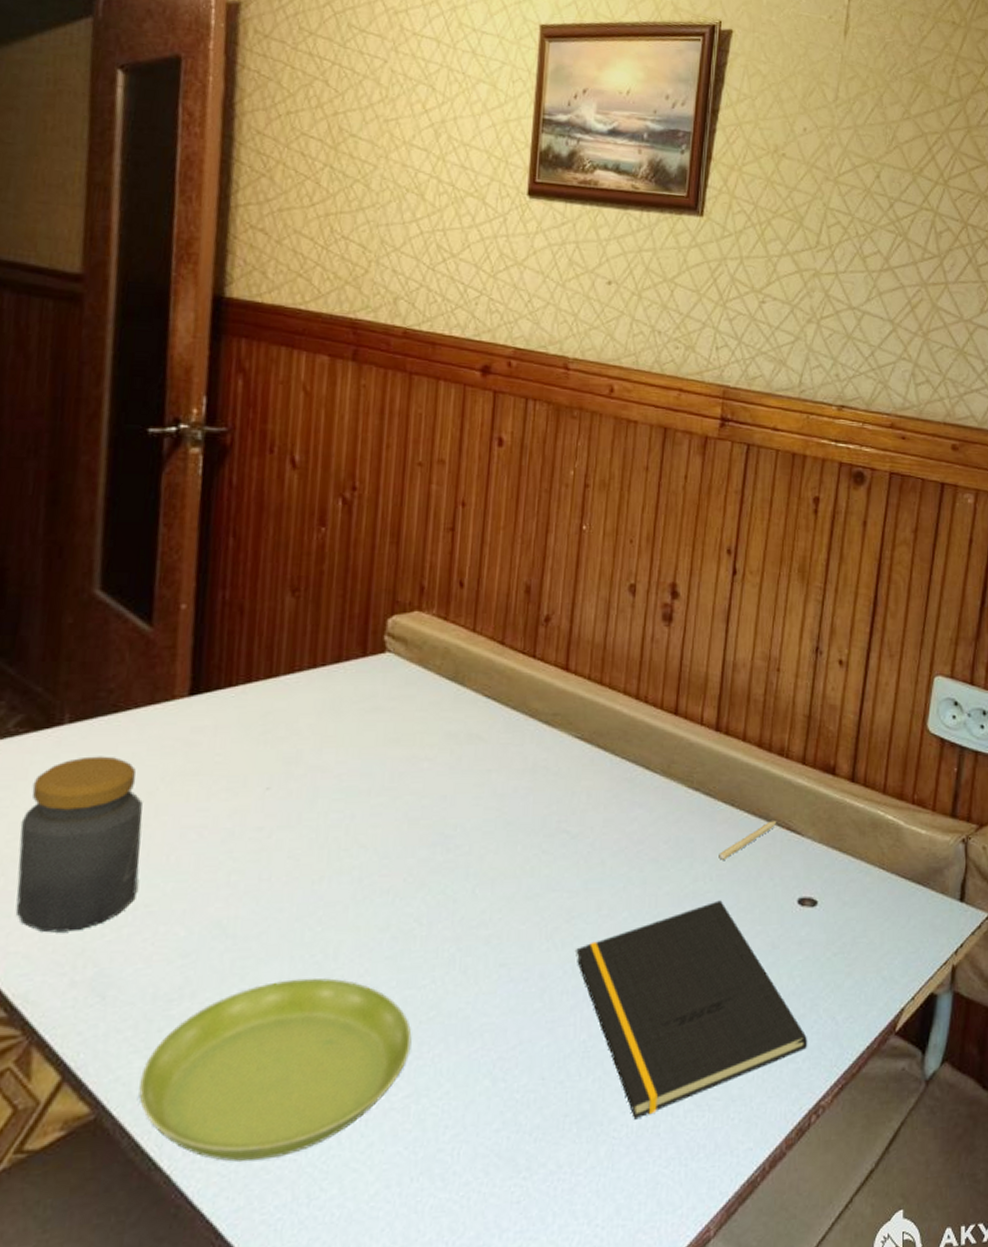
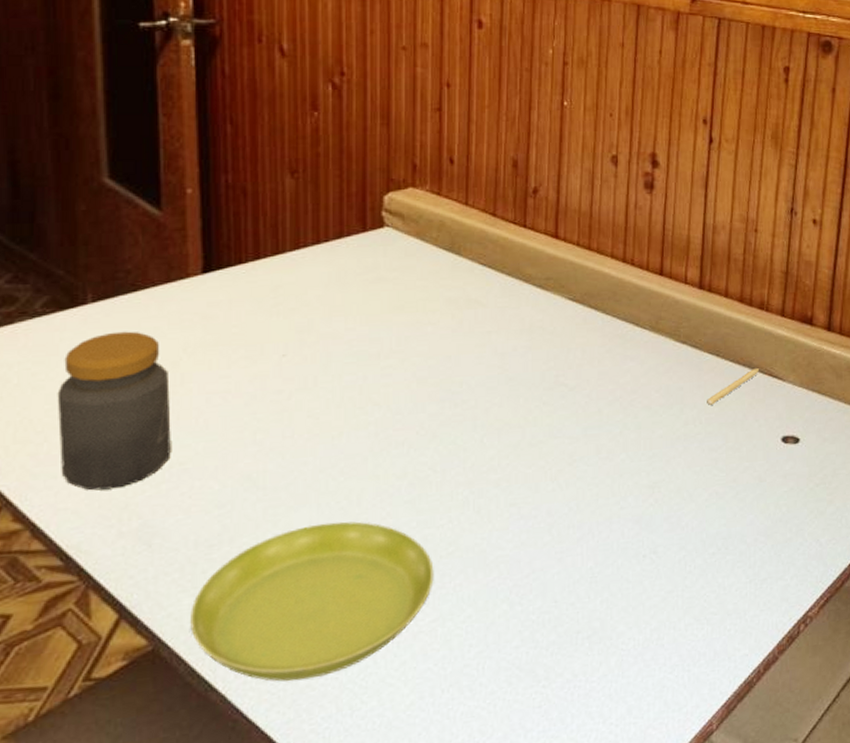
notepad: present [576,900,808,1120] -> none [579,441,795,634]

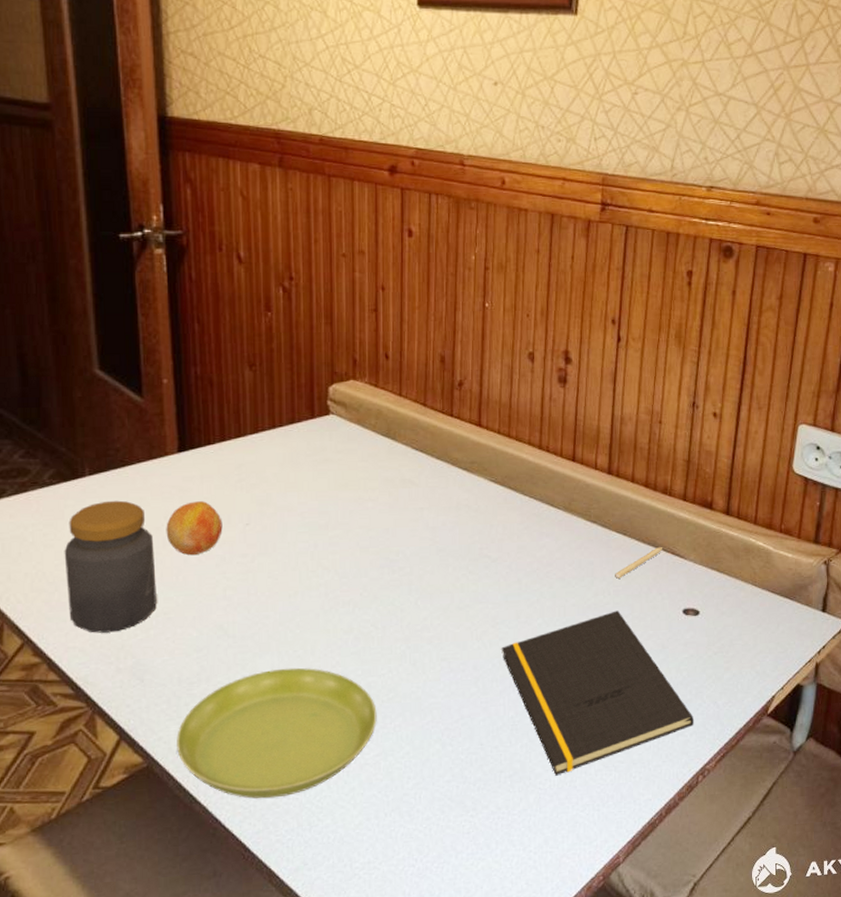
fruit: none [185,330,254,394] -> present [166,501,223,556]
notepad: none [579,441,795,634] -> present [501,610,695,776]

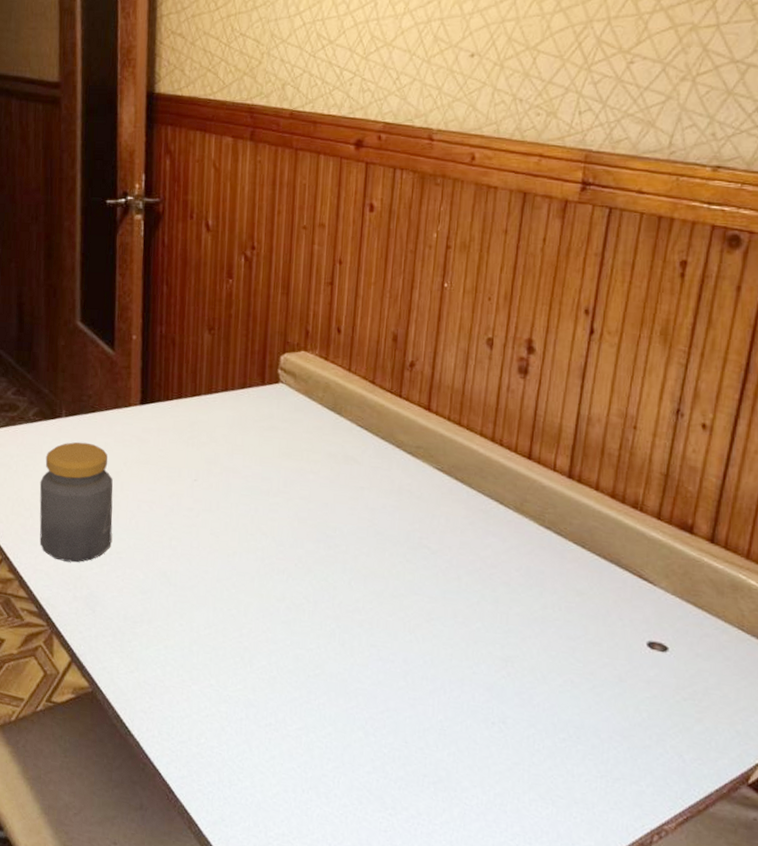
fruit: present [166,501,223,556] -> none [124,452,174,503]
saucer: present [177,667,377,799] -> none [118,623,302,750]
notepad: present [501,610,695,776] -> none [434,628,653,795]
pencil: present [615,547,663,579] -> none [568,567,629,594]

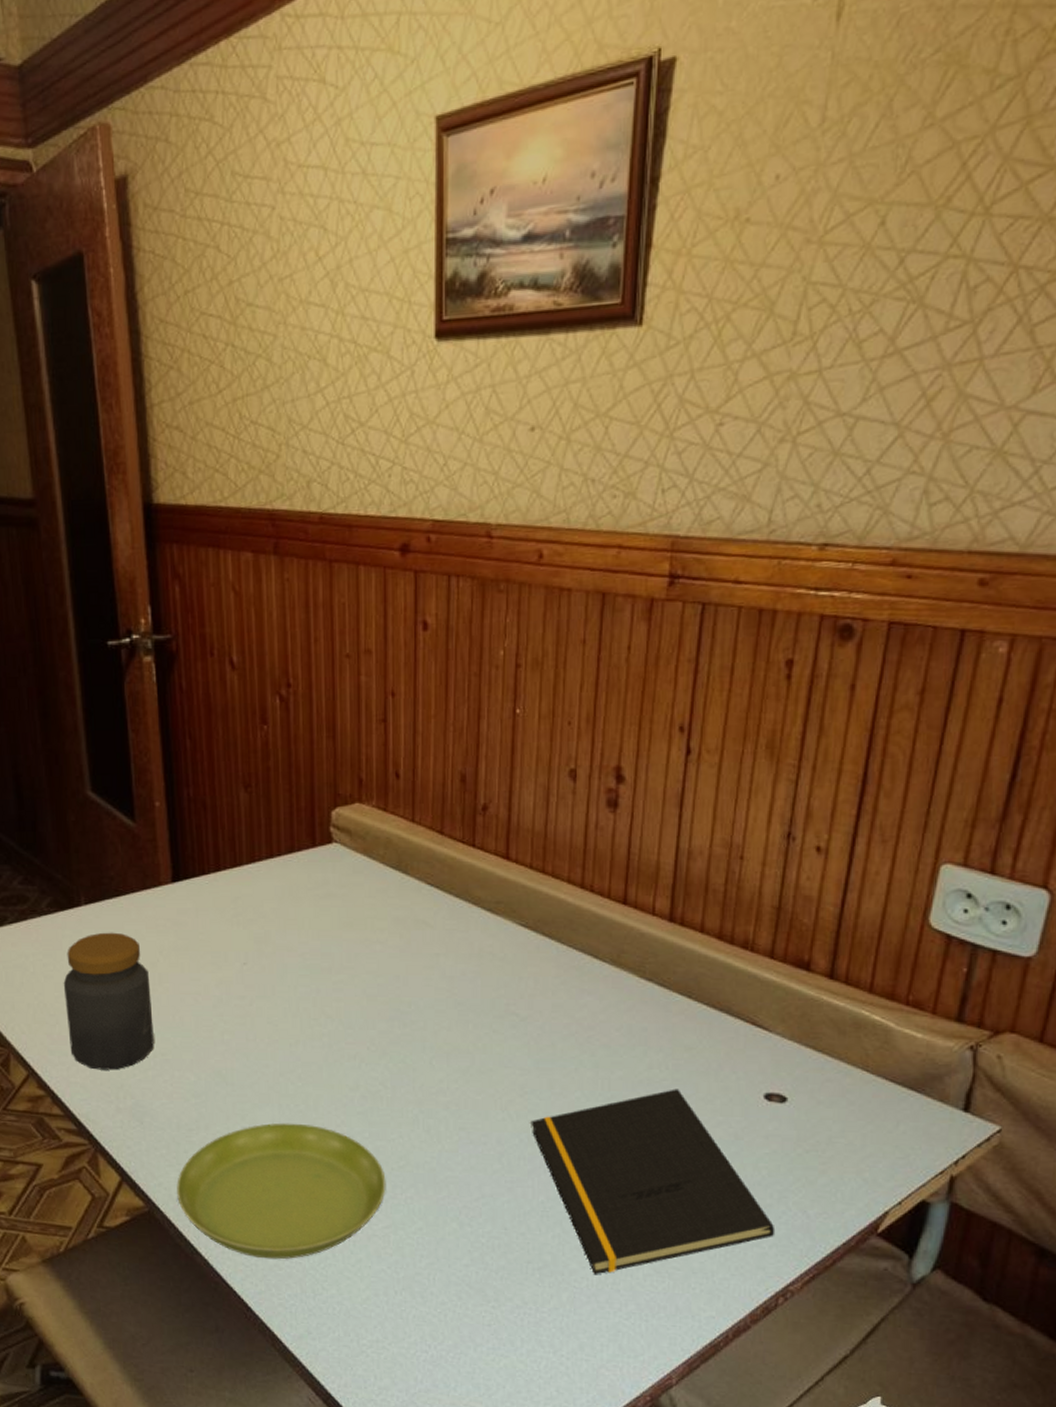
saucer: none [118,623,302,750] -> present [177,1123,386,1260]
notepad: none [434,628,653,795] -> present [531,1089,776,1275]

